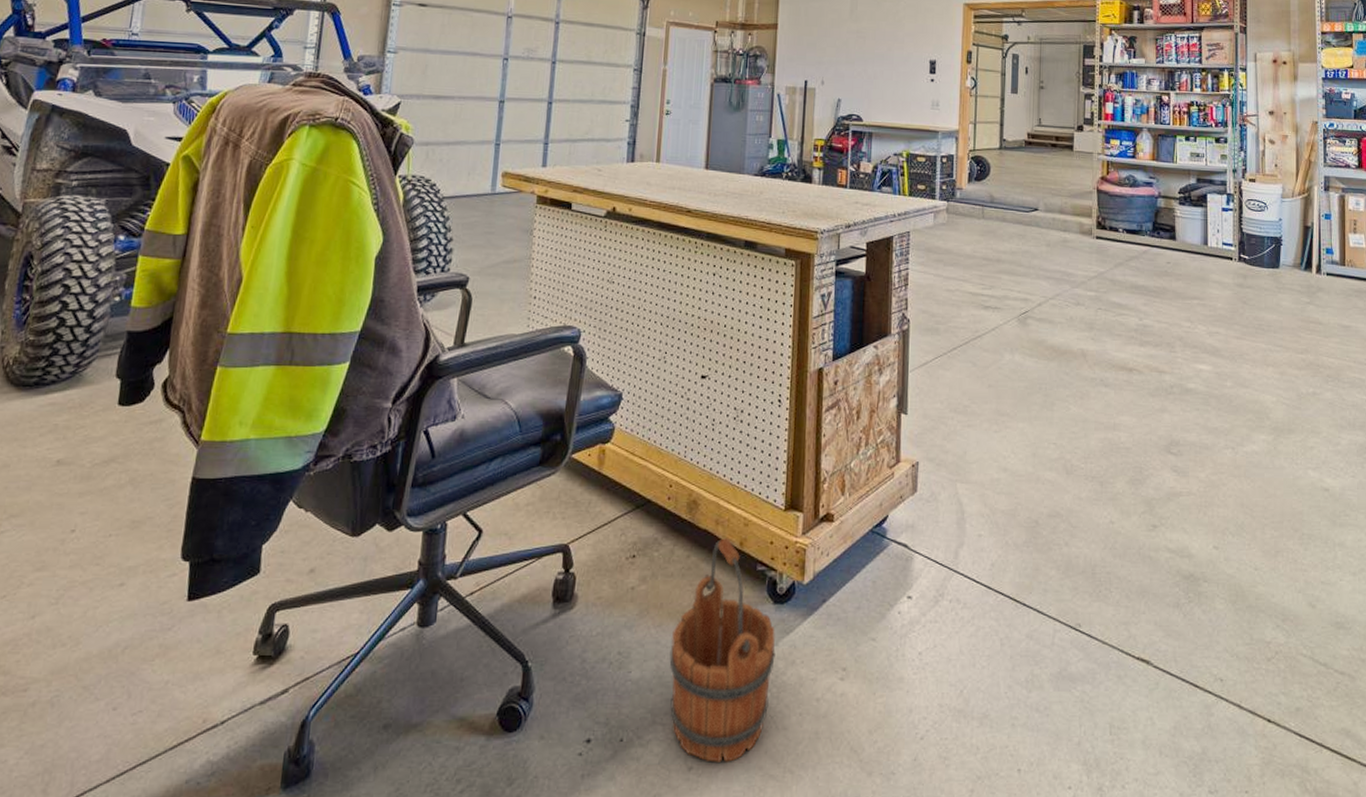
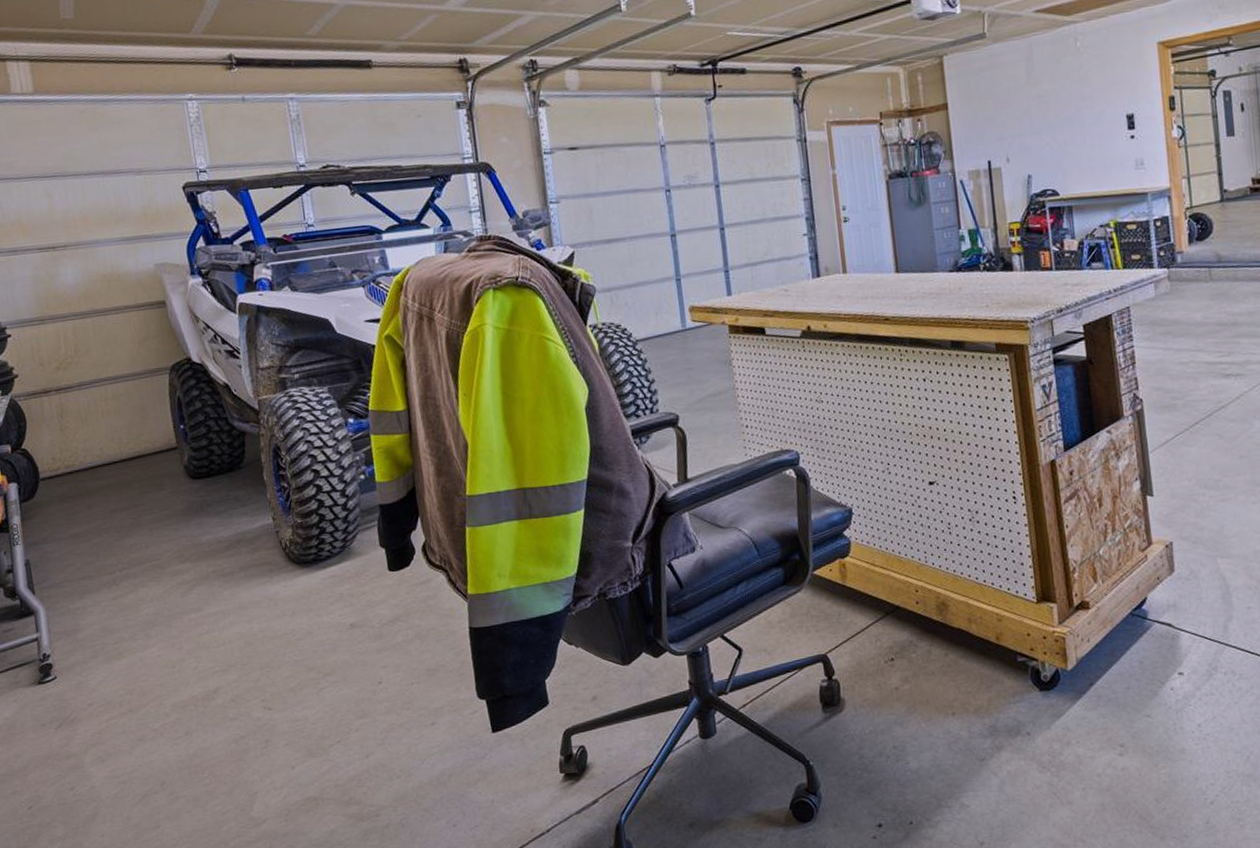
wooden bucket: present [669,537,775,762] -> none [942,633,1050,837]

